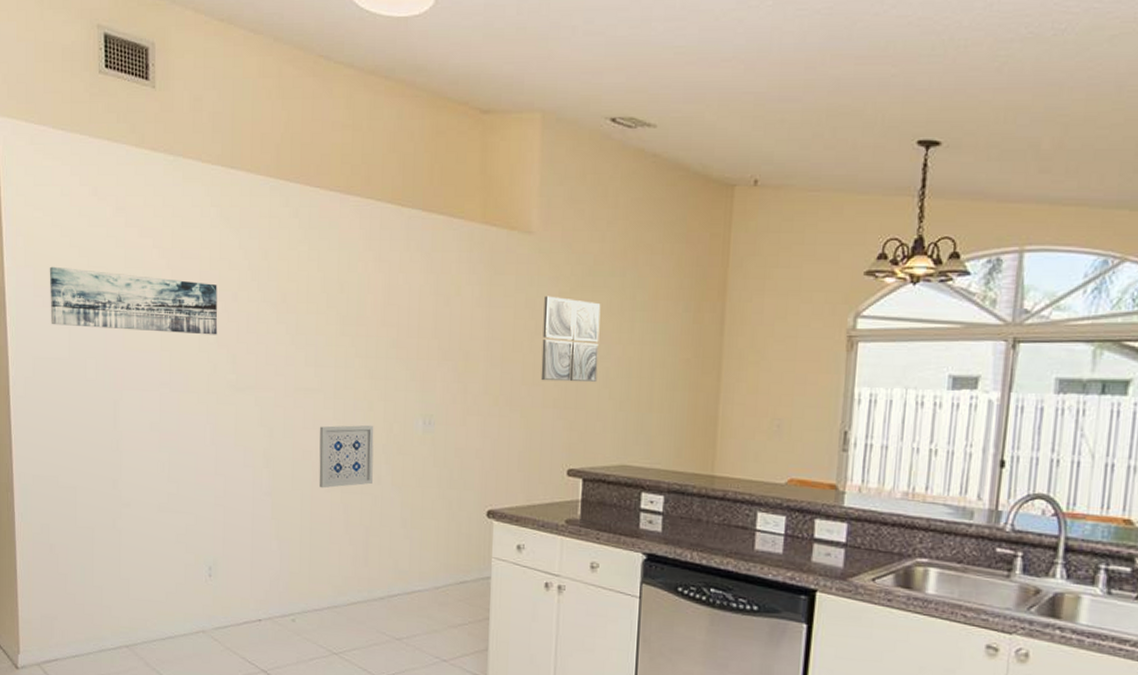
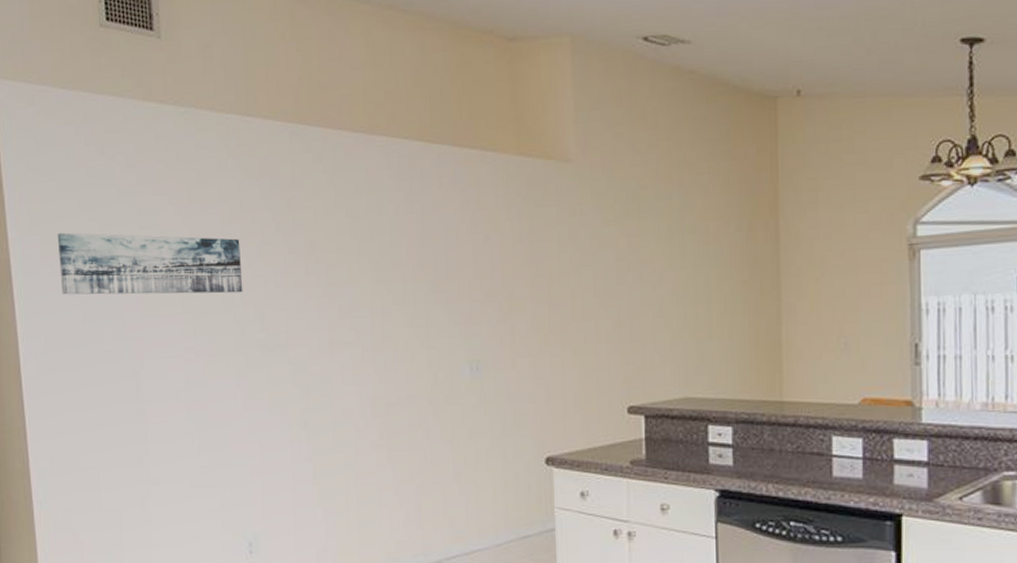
wall art: present [319,425,374,489] -> none [360,375,420,448]
wall art: present [541,295,601,383] -> none [589,225,651,315]

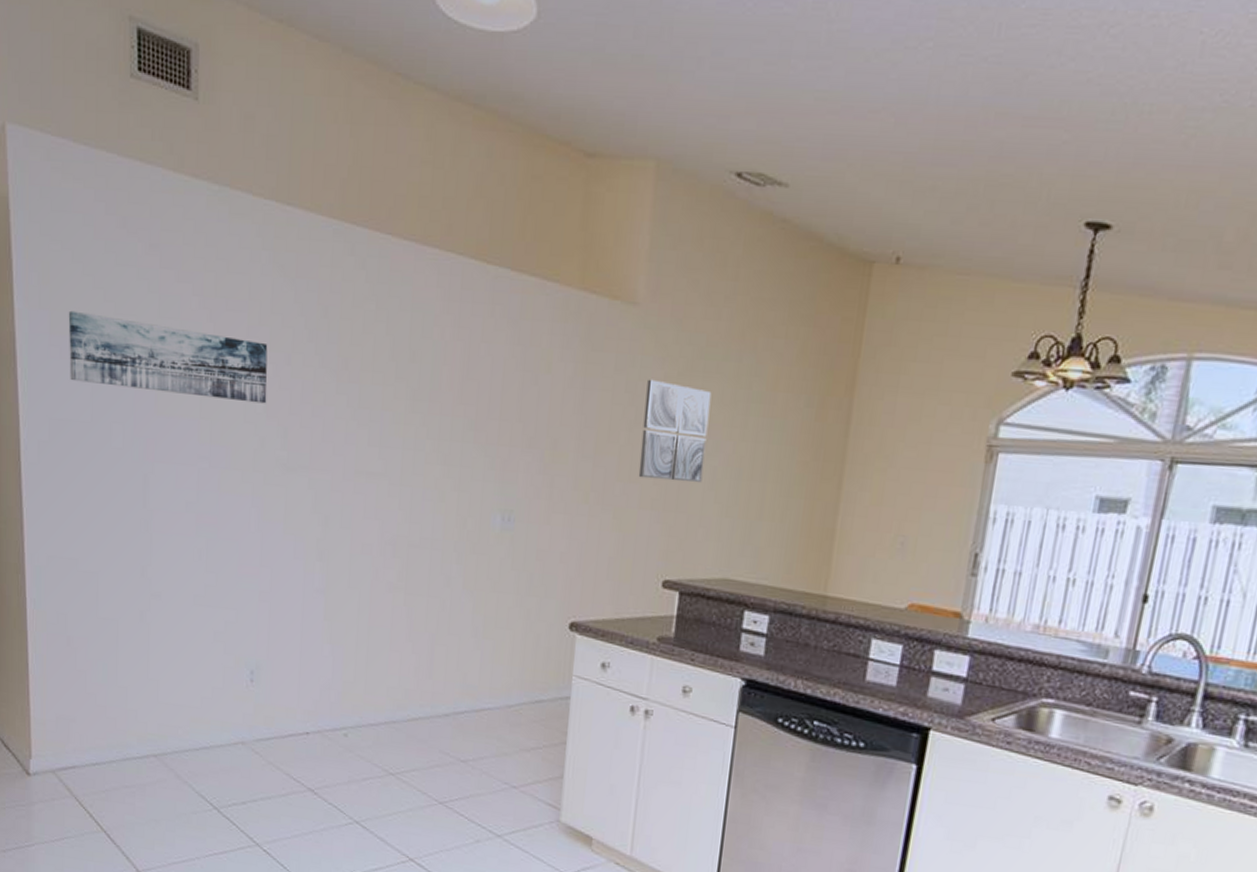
wall art: none [589,225,651,315] -> present [638,379,712,483]

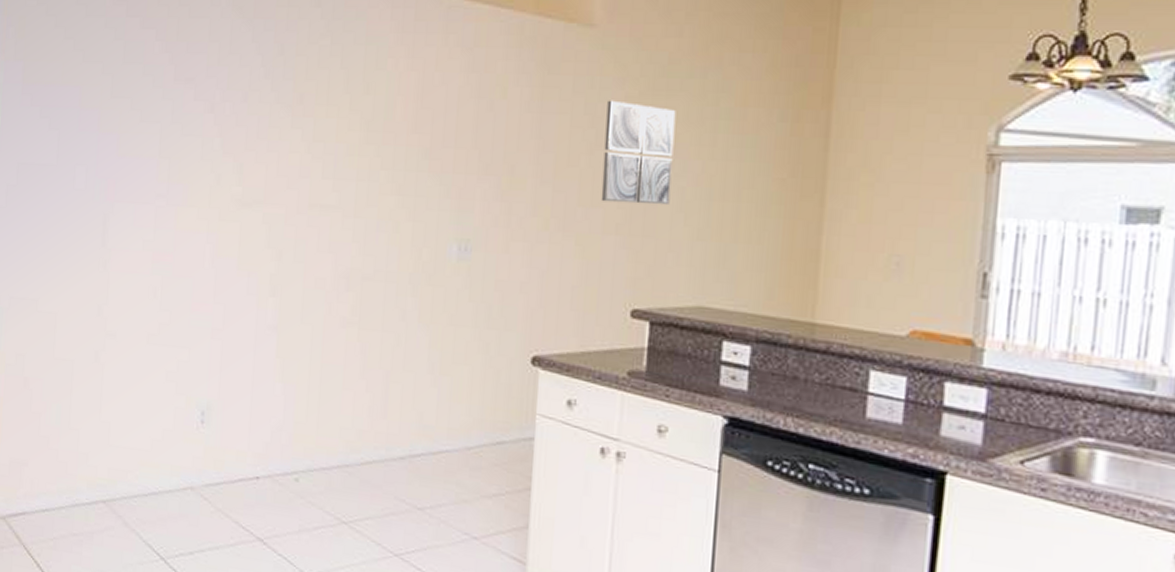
wall art: present [68,310,268,404] -> none [39,60,226,141]

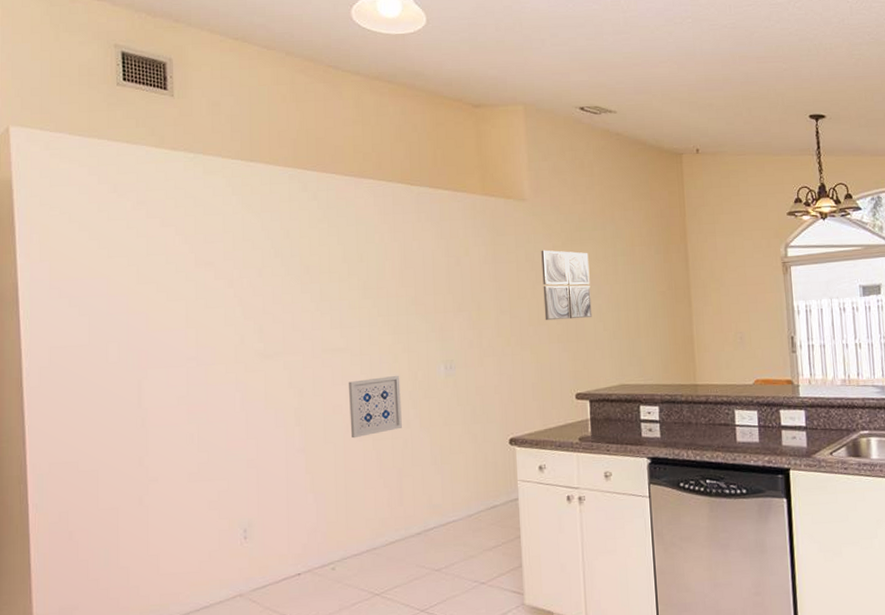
wall art: none [332,249,400,323] -> present [349,375,402,439]

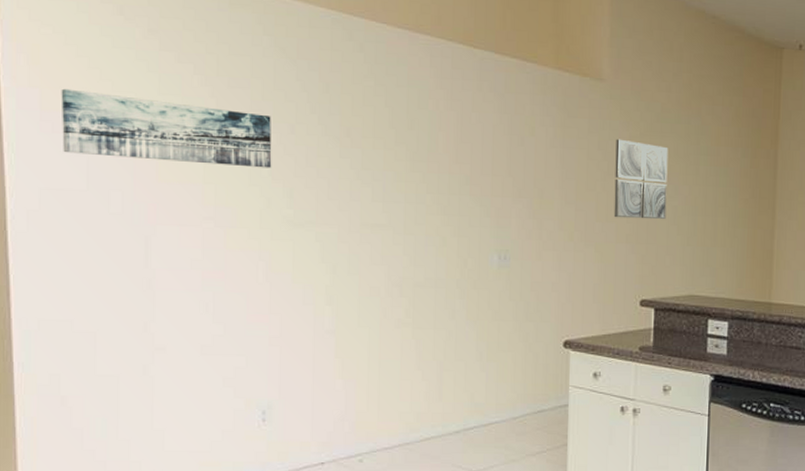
wall art: none [66,259,244,315] -> present [61,88,272,168]
wall art: present [349,375,402,439] -> none [388,260,447,325]

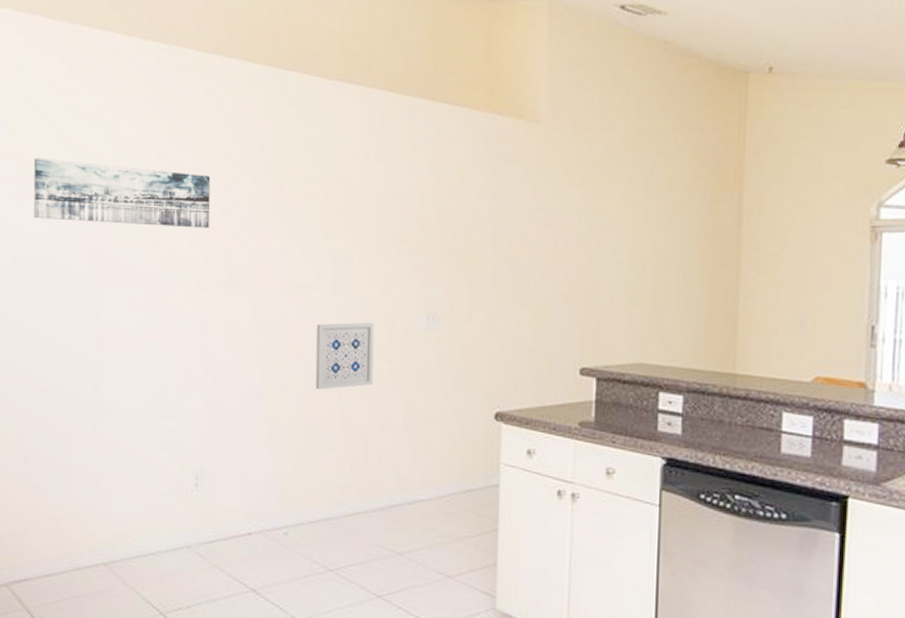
wall art: none [388,260,447,325] -> present [315,322,375,390]
wall art: present [614,139,668,220] -> none [550,186,613,277]

